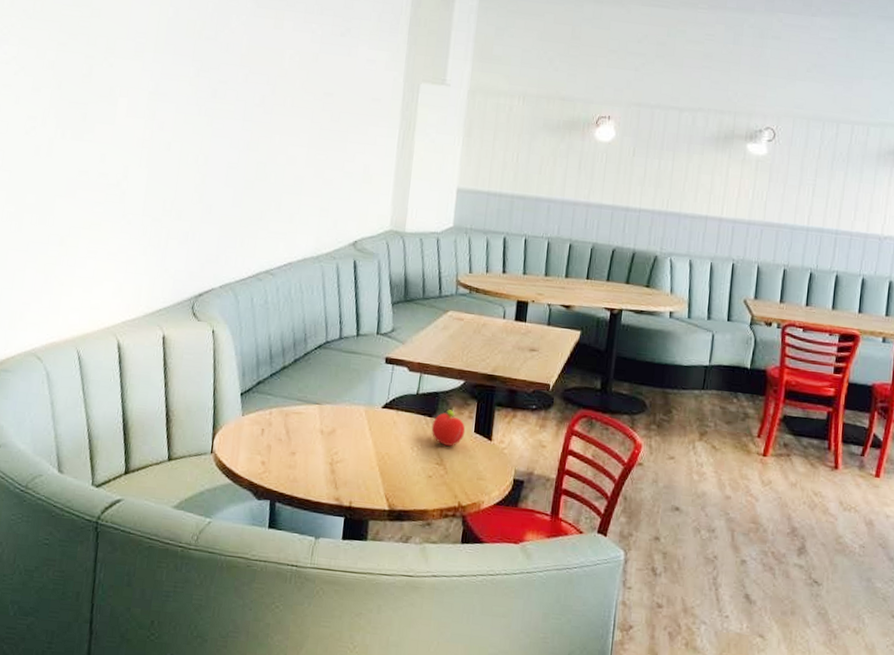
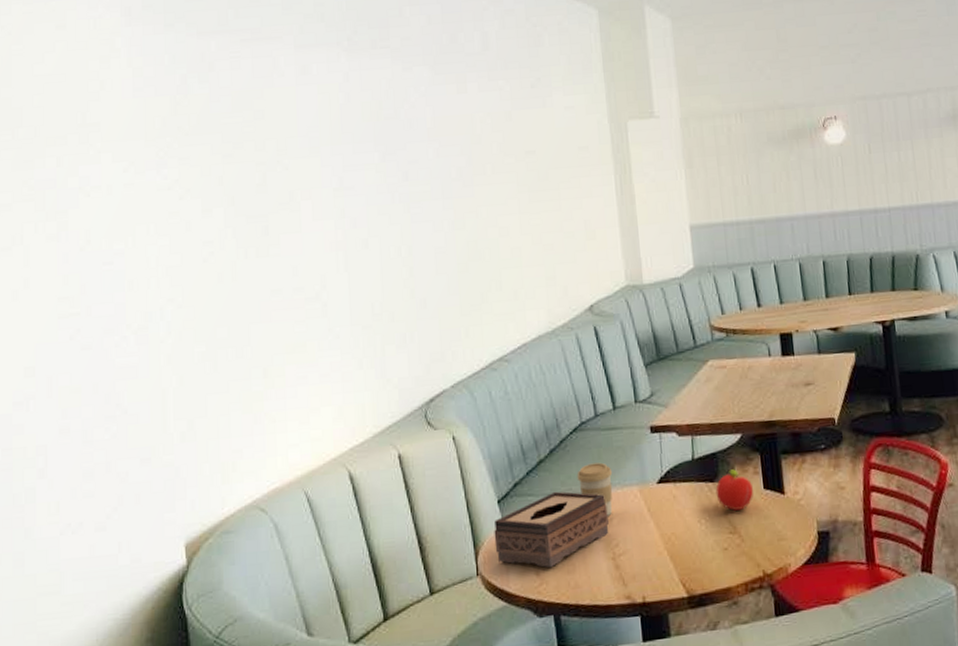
tissue box: none [231,395,335,459] -> present [494,491,609,567]
coffee cup: none [313,378,345,427] -> present [577,462,613,516]

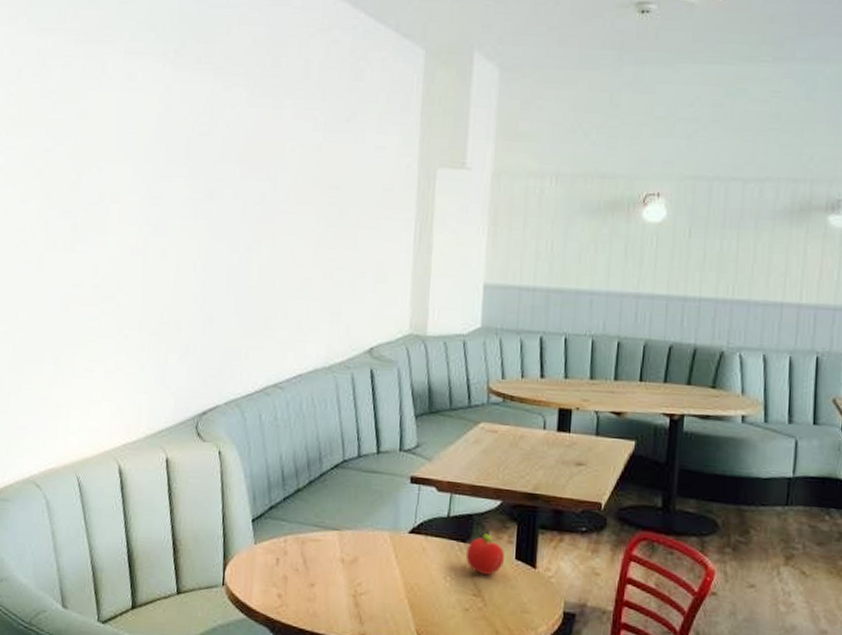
tissue box: present [494,491,609,567] -> none [243,521,356,592]
coffee cup: present [577,462,613,516] -> none [331,501,367,555]

